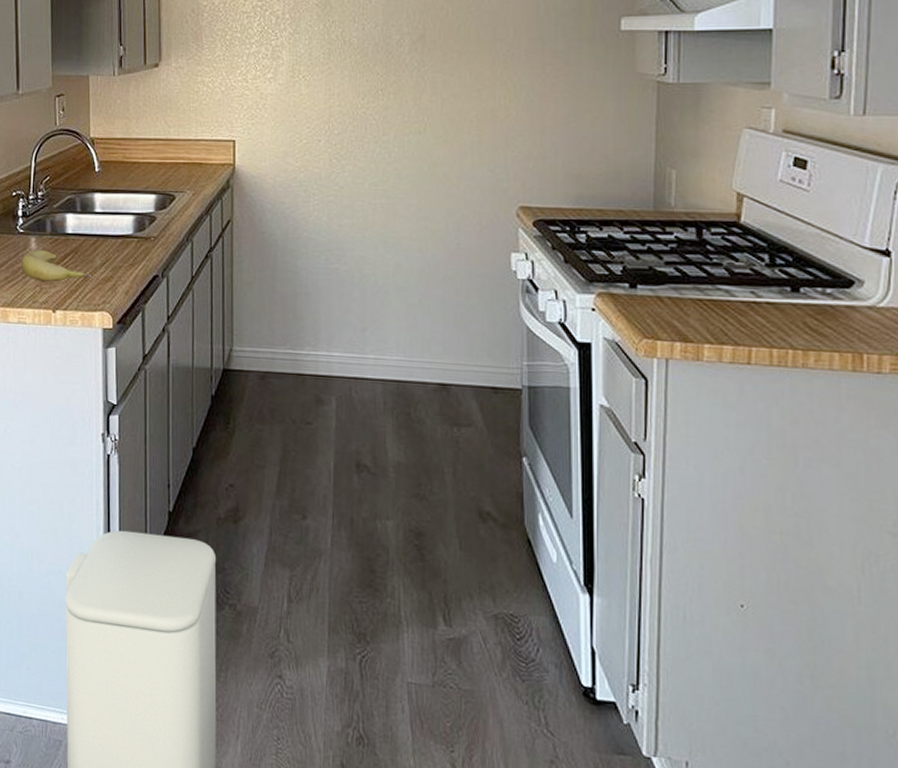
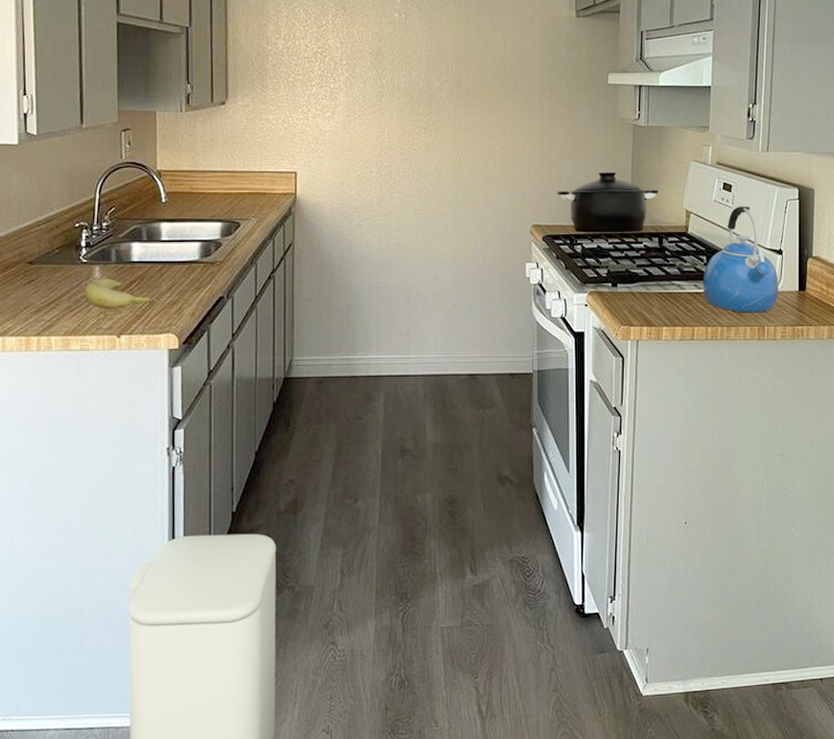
saucepan: none [552,141,696,219] -> present [557,171,659,232]
kettle: none [763,189,886,335] -> present [702,206,779,313]

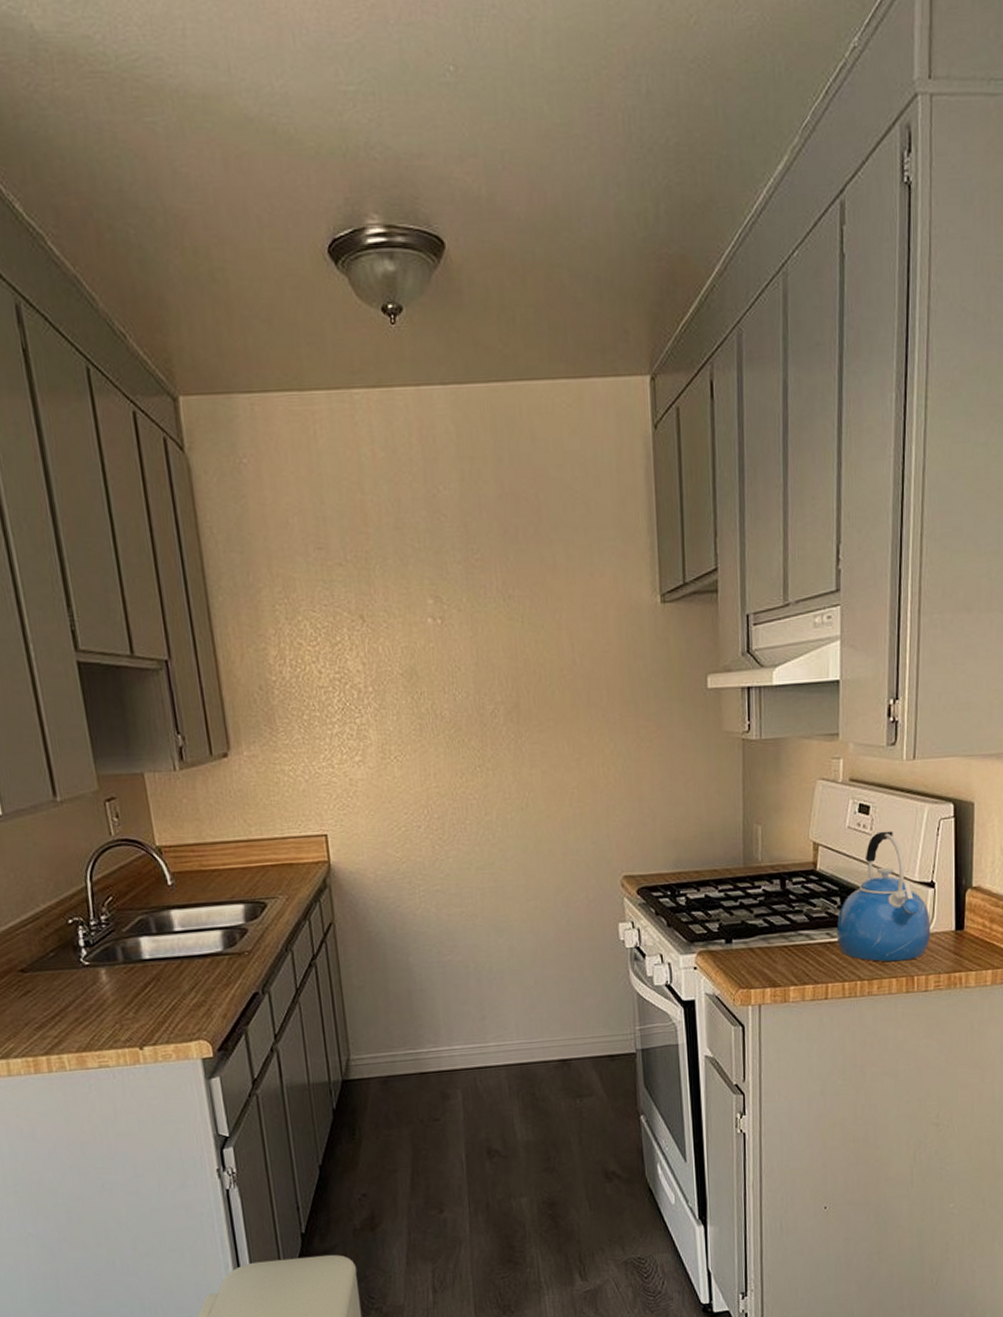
fruit: present [85,279,159,309] -> none [92,982,182,1018]
saucepan: present [557,171,659,232] -> none [651,801,778,880]

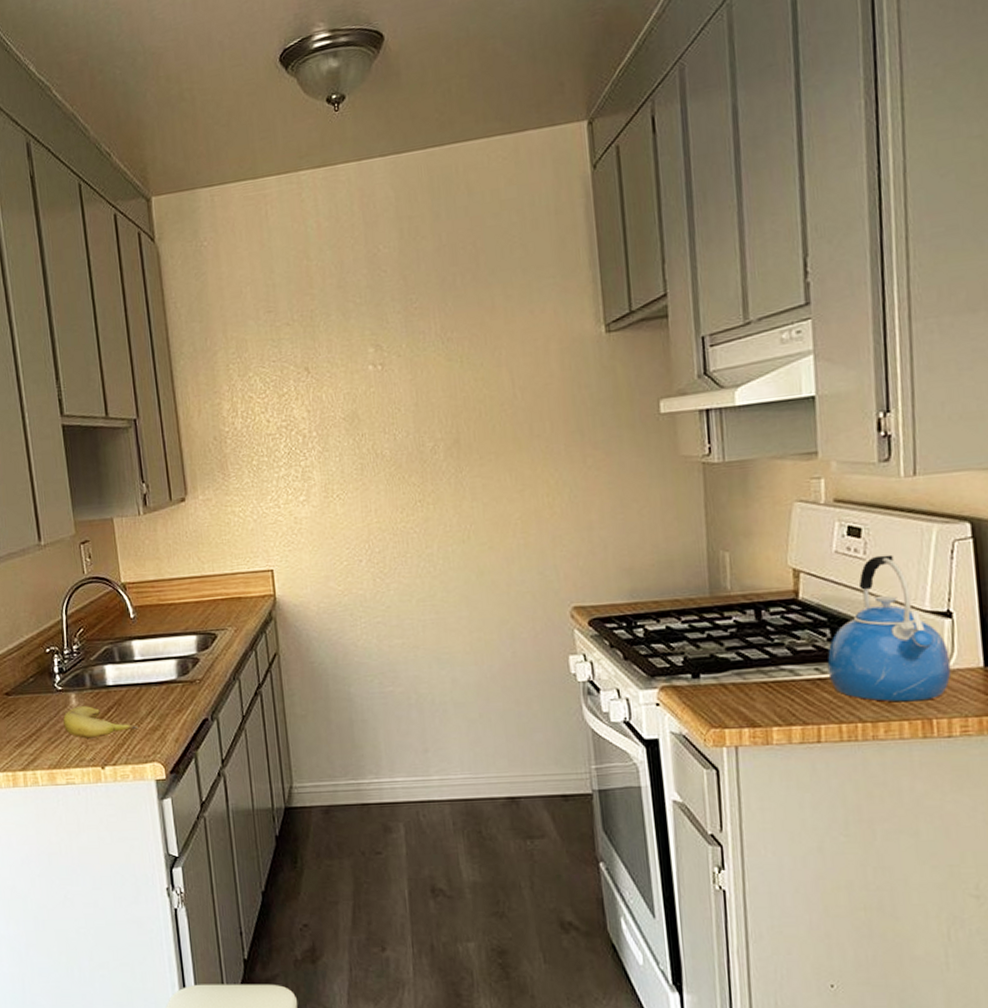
fruit: none [92,982,182,1018] -> present [63,706,140,739]

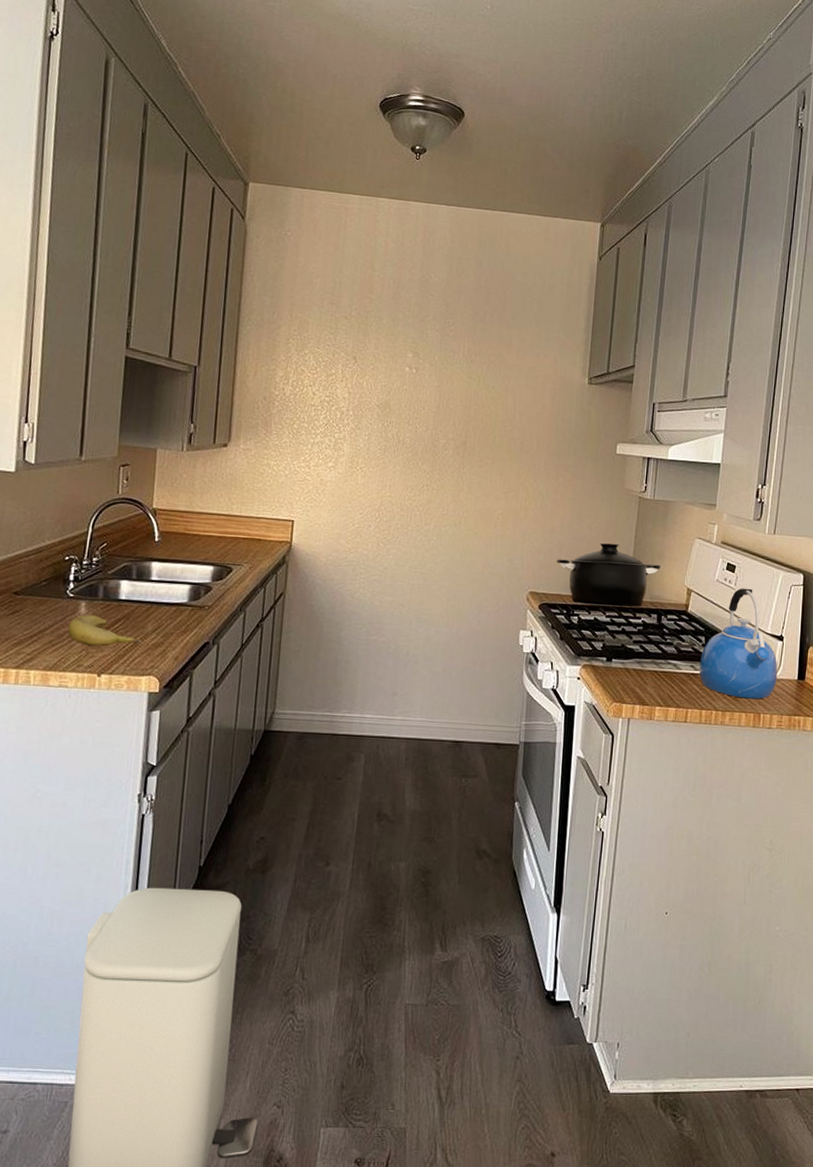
saucepan: none [602,527,749,611] -> present [557,543,661,607]

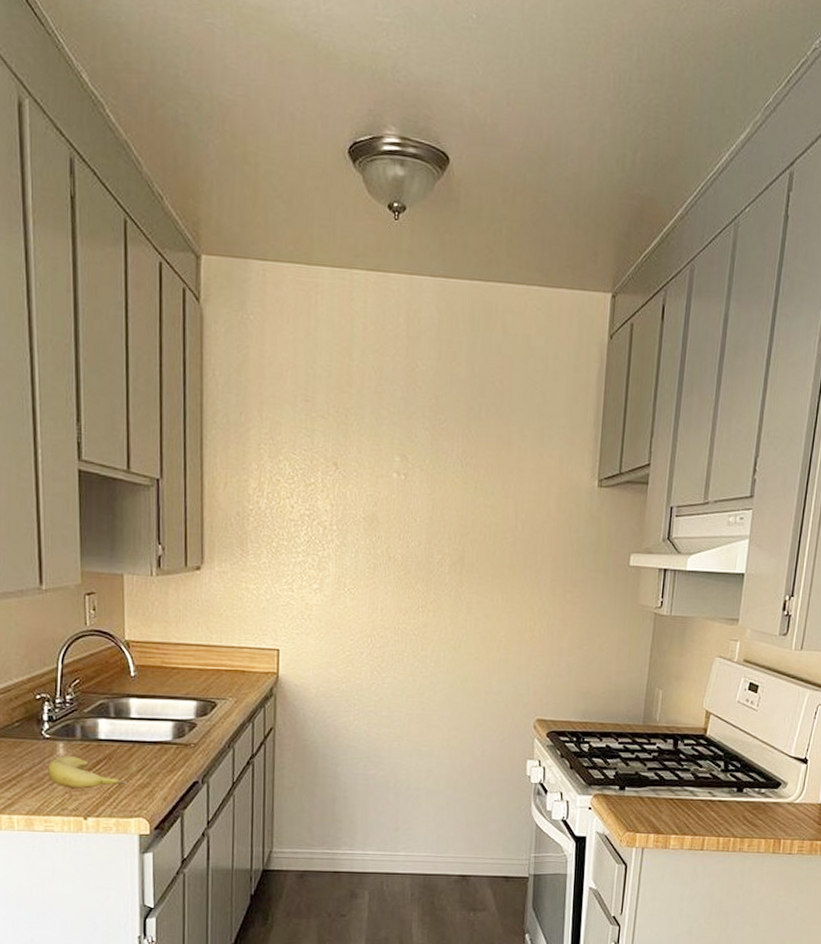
saucepan: present [557,543,661,607] -> none [565,664,678,732]
kettle: present [699,588,778,700] -> none [717,709,801,825]

